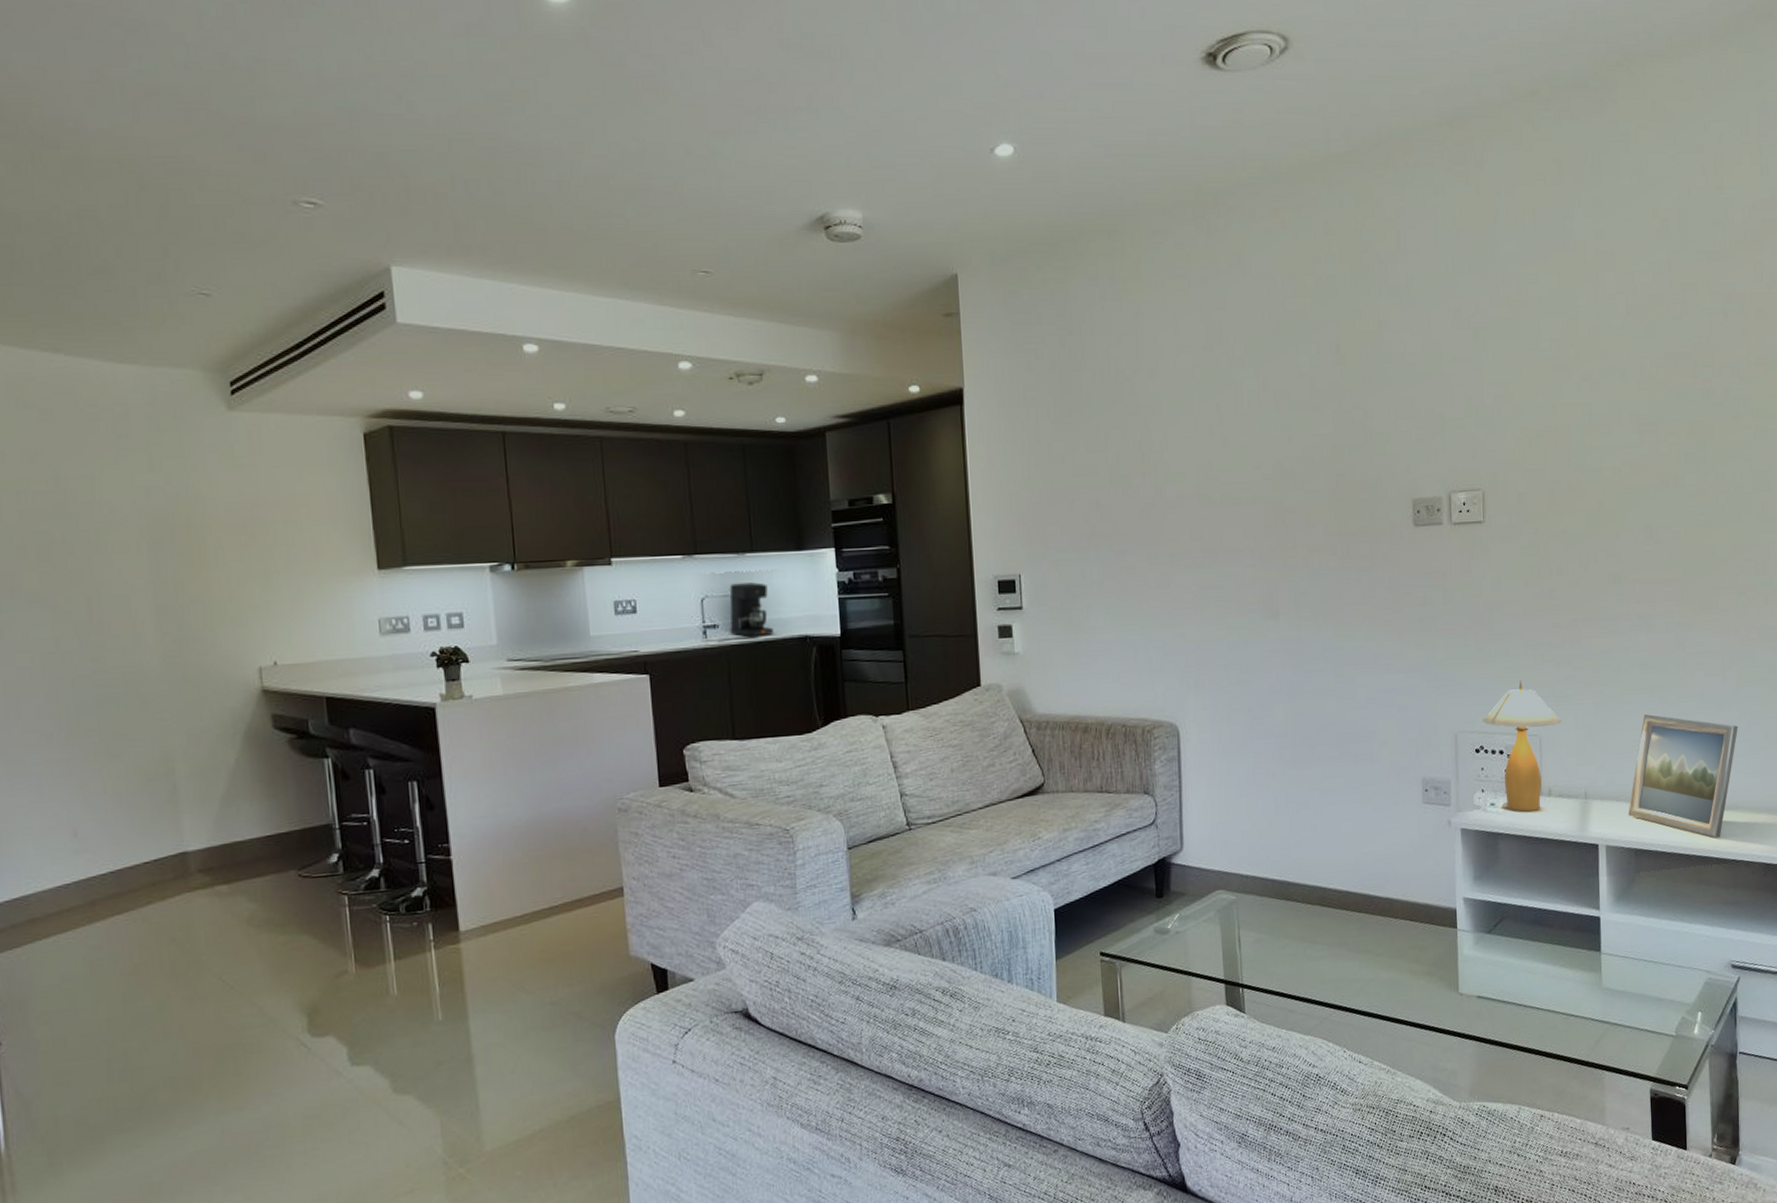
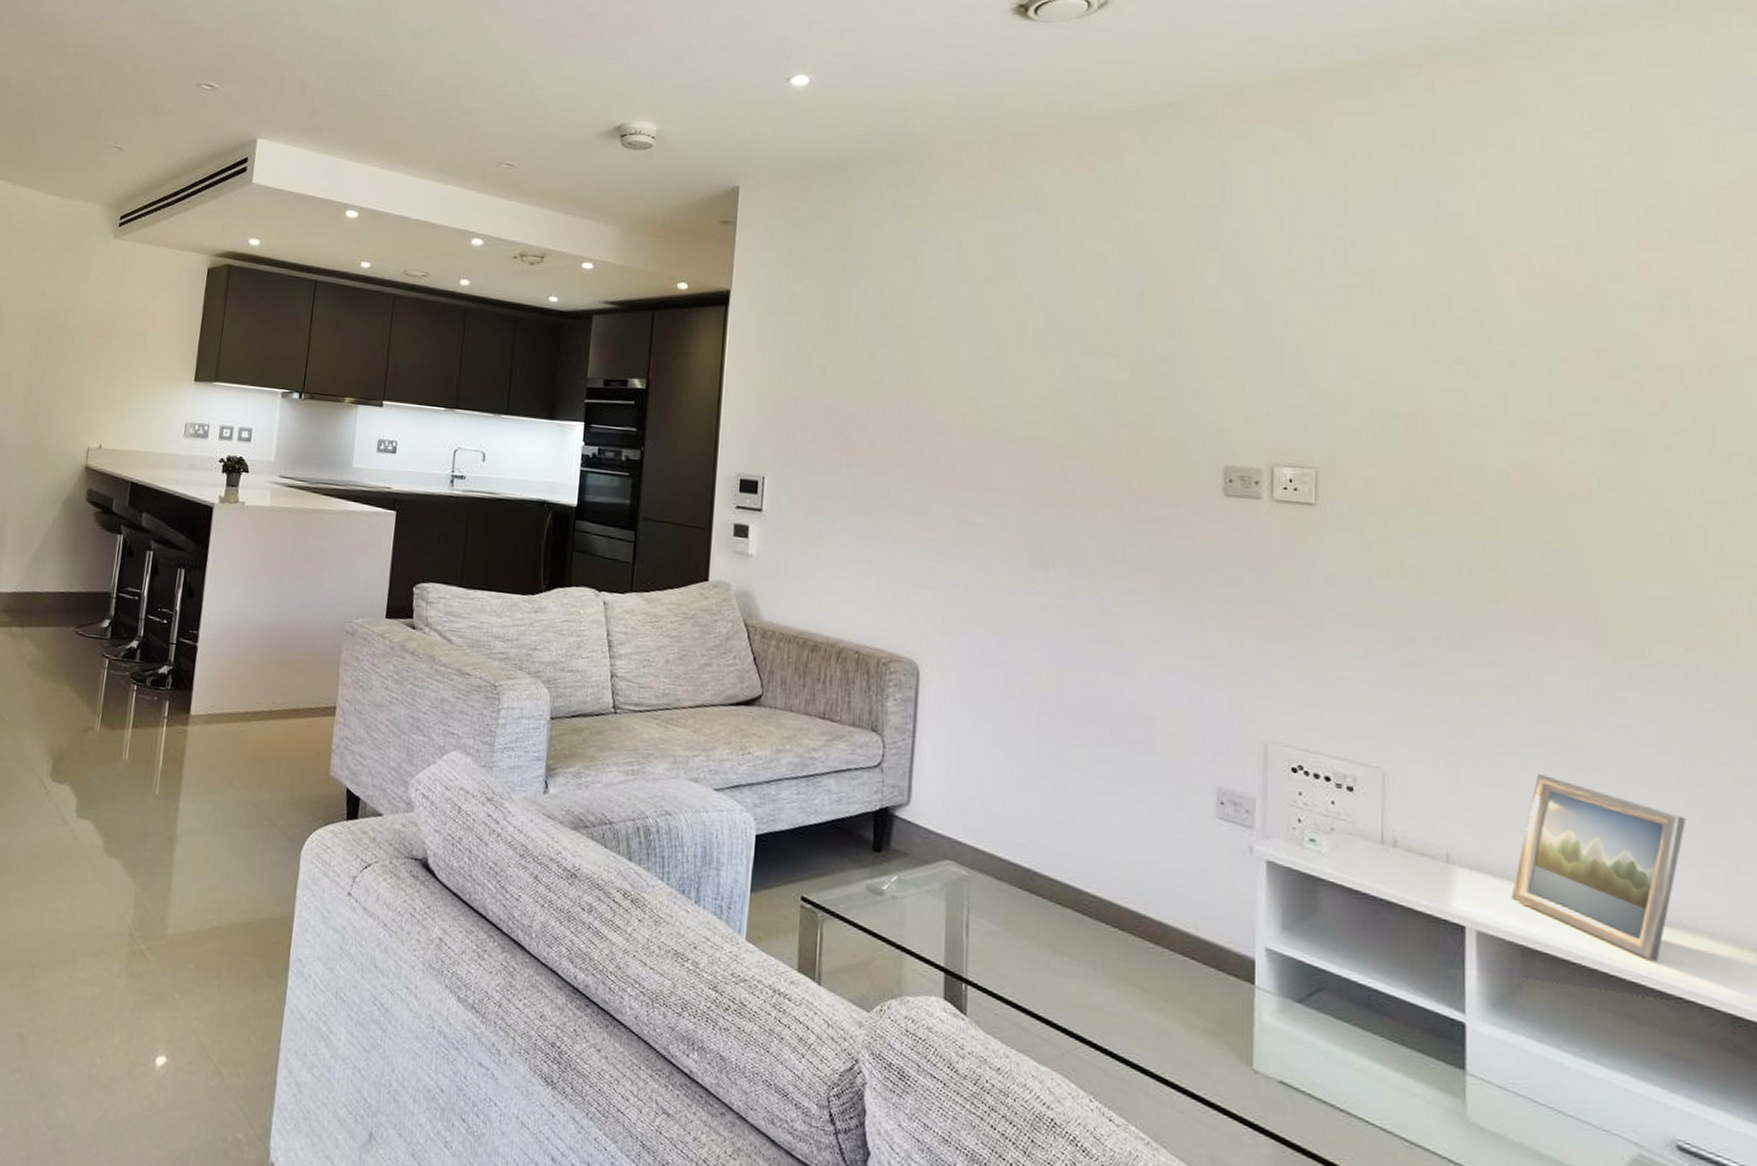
coffee maker: present [729,582,774,638] -> none [475,440,516,494]
table lamp: present [1483,680,1562,812] -> none [1303,696,1415,862]

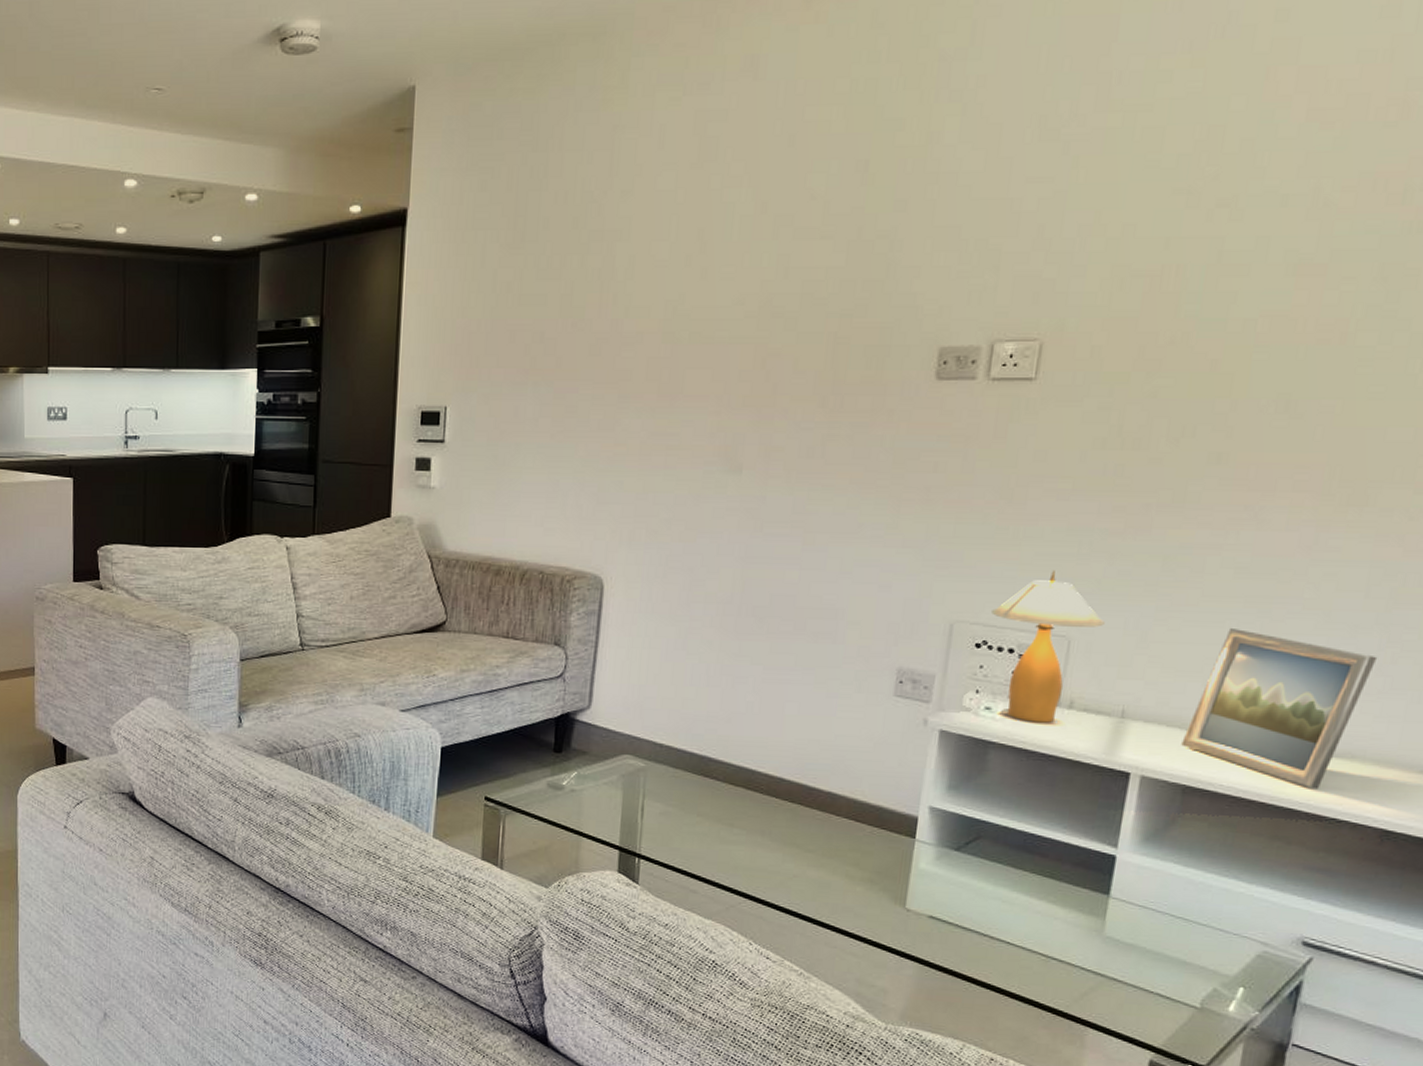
table lamp: none [1303,696,1415,862] -> present [991,569,1105,723]

